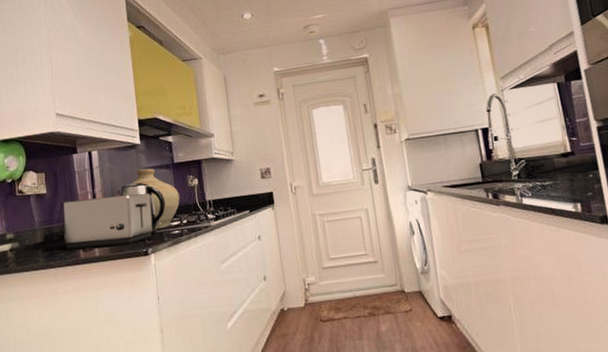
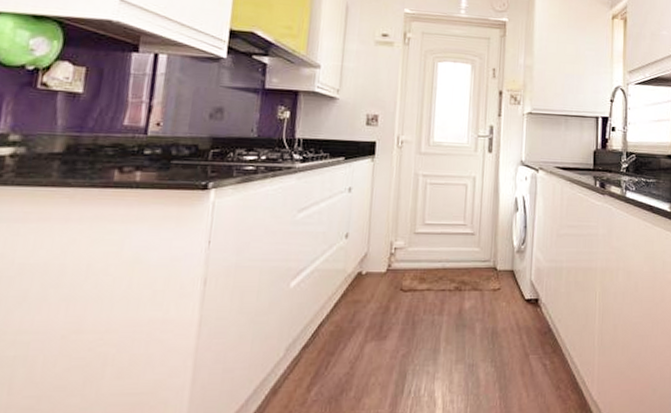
toaster: present [62,192,153,250] -> none [93,107,226,174]
ceramic jug: present [115,168,180,229] -> none [179,87,263,162]
kettle: present [116,182,166,234] -> none [180,101,244,165]

